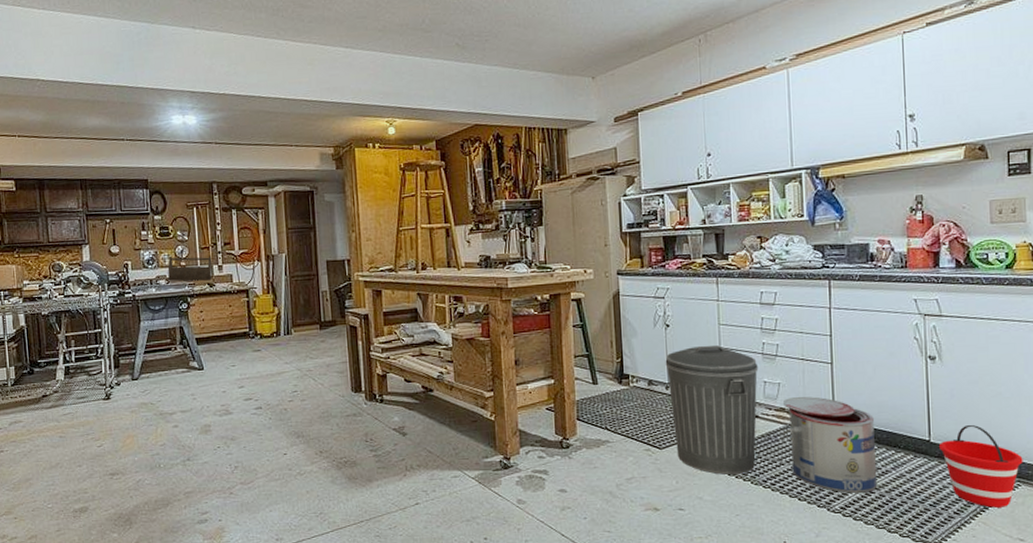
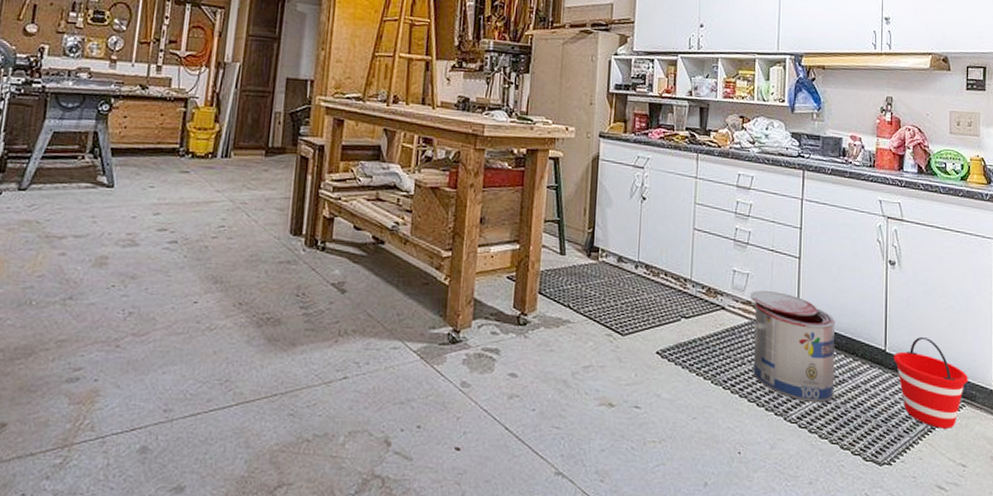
tool box: present [167,256,213,282] -> none [91,47,151,82]
trash can: present [665,345,759,475] -> none [637,224,729,371]

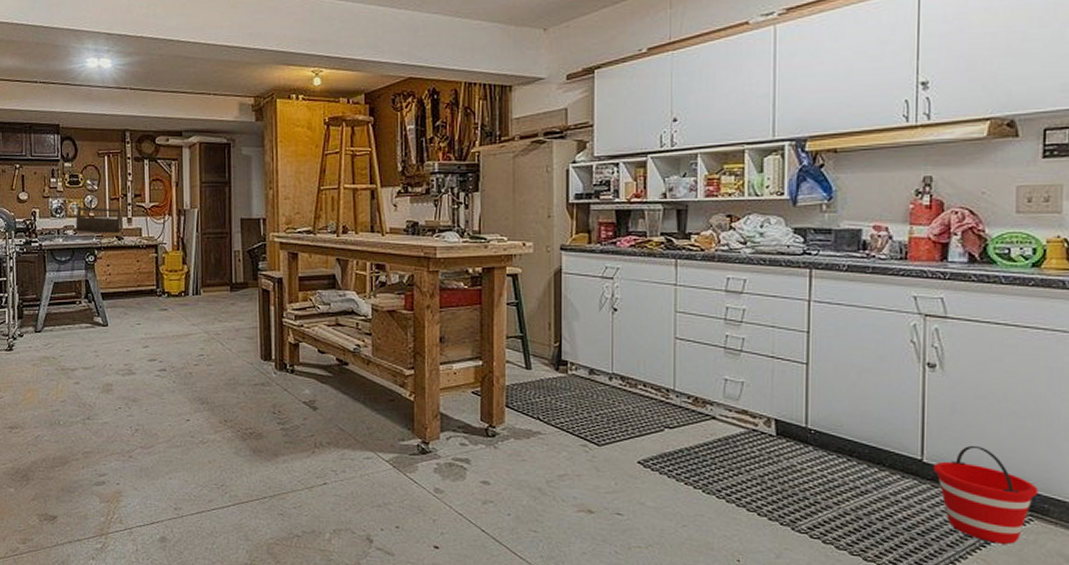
tool box: none [91,47,151,82] -> present [75,206,122,234]
paint can: present [747,290,835,402] -> none [743,398,855,513]

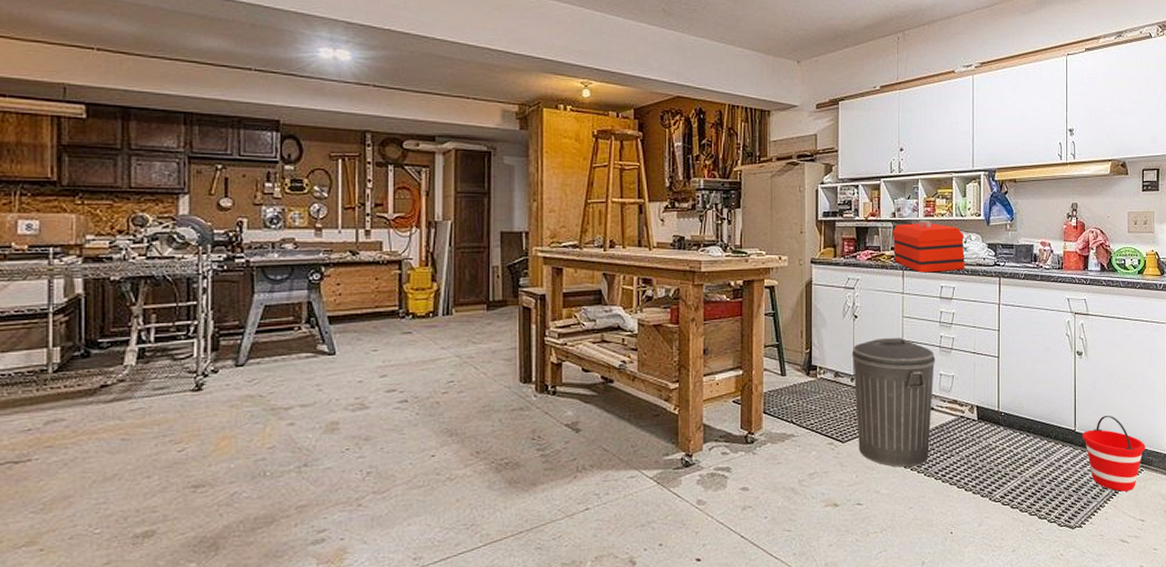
tool box: present [75,206,122,234] -> none [297,216,357,248]
trash can: none [610,334,719,480] -> present [852,337,936,467]
toolbox: none [662,200,761,262] -> present [892,219,965,273]

